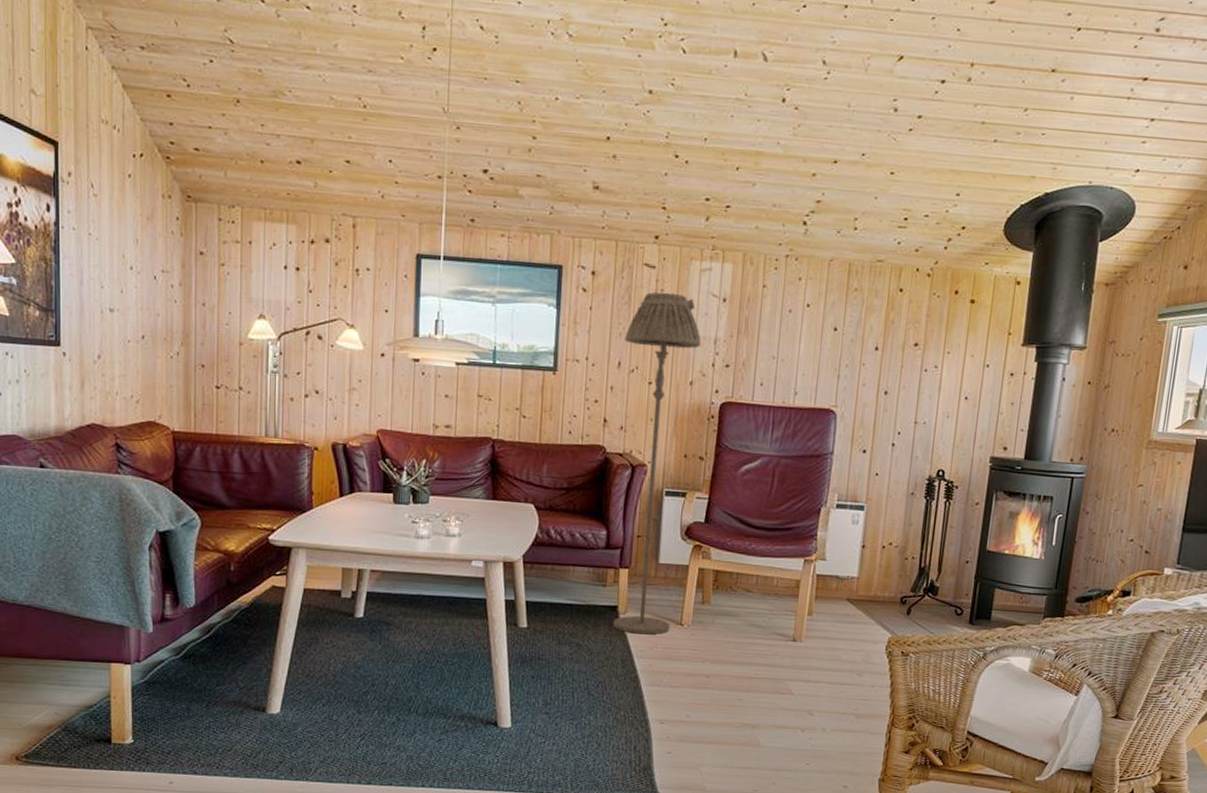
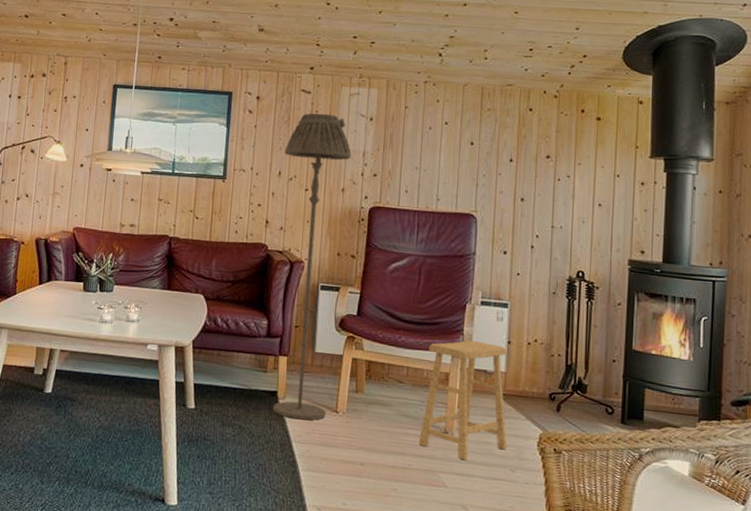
footstool: none [766,545,861,667] -> present [418,340,508,461]

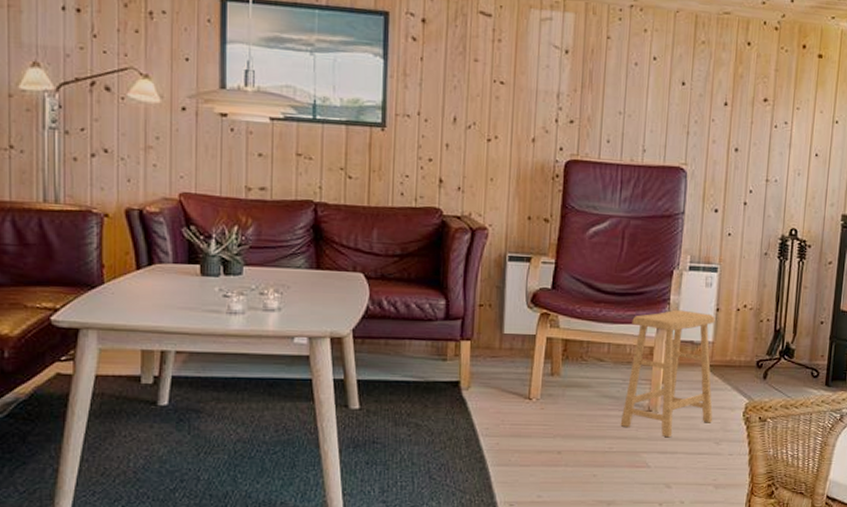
floor lamp: present [273,113,351,421] -> none [455,42,543,411]

